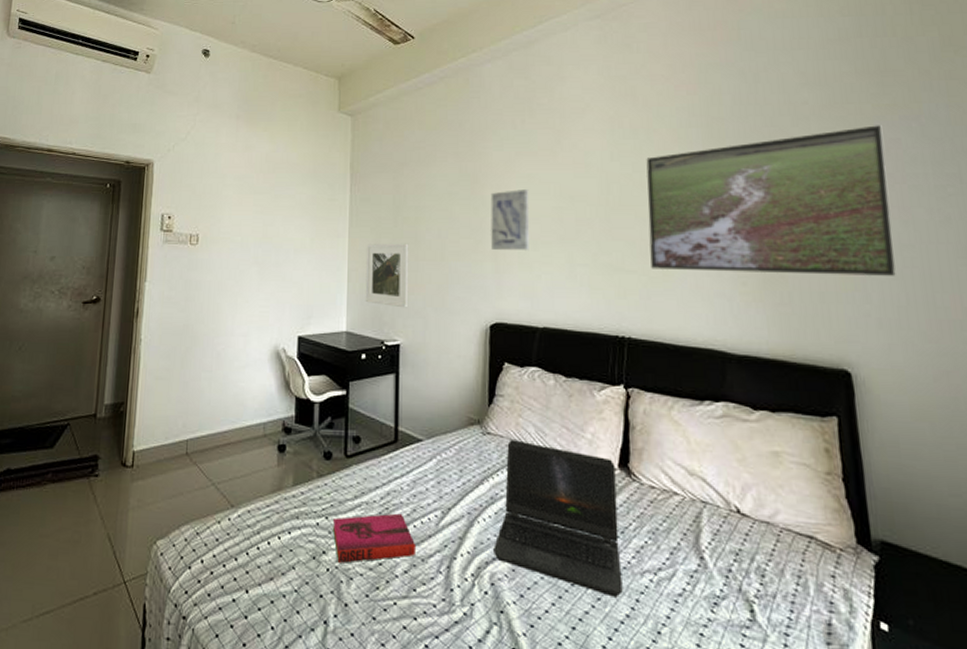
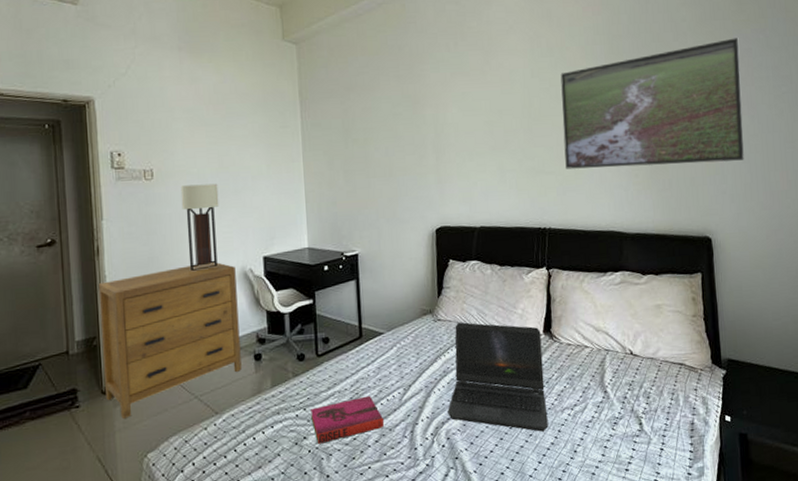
dresser: none [124,337,268,496] -> present [98,262,242,419]
table lamp: none [222,253,260,344] -> present [180,183,219,271]
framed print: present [365,243,409,308] -> none [320,162,364,222]
wall art: present [490,190,530,250] -> none [430,107,466,163]

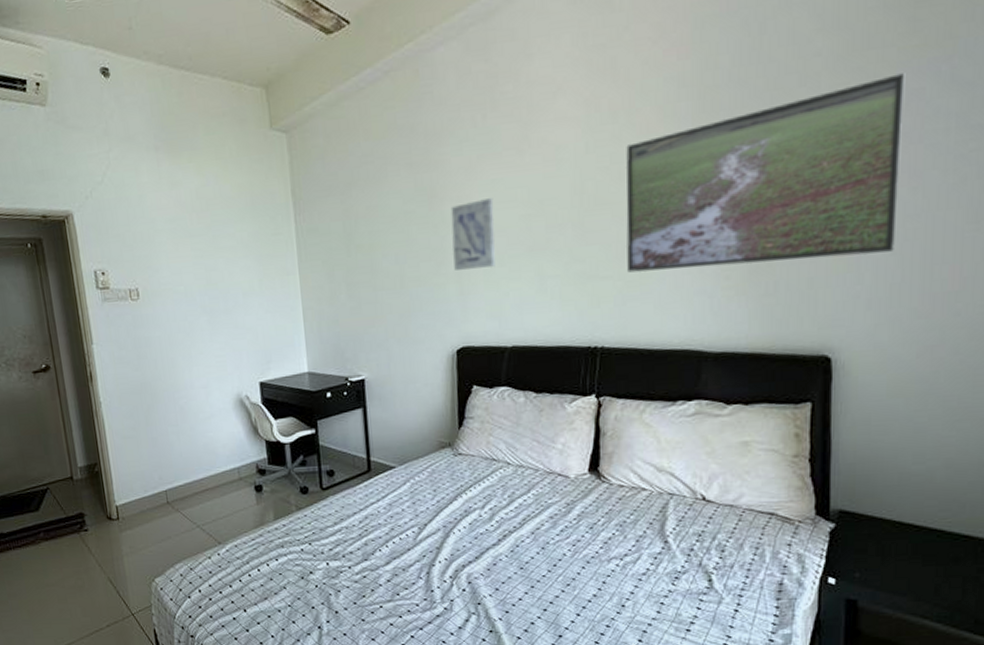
dresser: present [98,262,242,419] -> none [94,388,243,544]
table lamp: present [180,183,219,271] -> none [168,302,212,397]
hardback book: present [311,395,384,444] -> none [316,533,396,580]
wall art: none [430,107,466,163] -> present [450,198,495,270]
laptop computer: present [448,322,548,432] -> none [469,457,591,582]

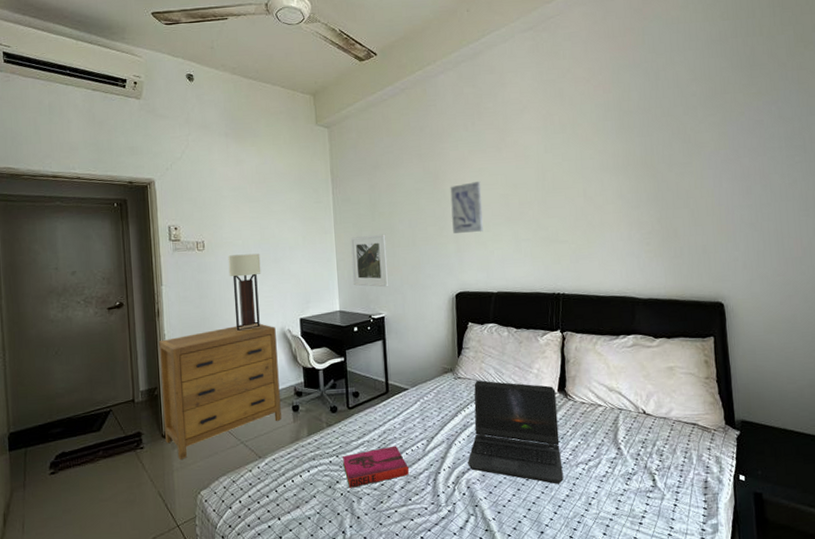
dresser: none [94,388,243,544] -> present [158,323,282,460]
table lamp: none [168,302,212,397] -> present [228,253,261,331]
hardback book: none [316,533,396,580] -> present [343,445,409,488]
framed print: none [319,273,370,343] -> present [350,234,389,288]
laptop computer: none [469,457,591,582] -> present [468,380,564,484]
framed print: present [626,73,906,273] -> none [573,110,757,238]

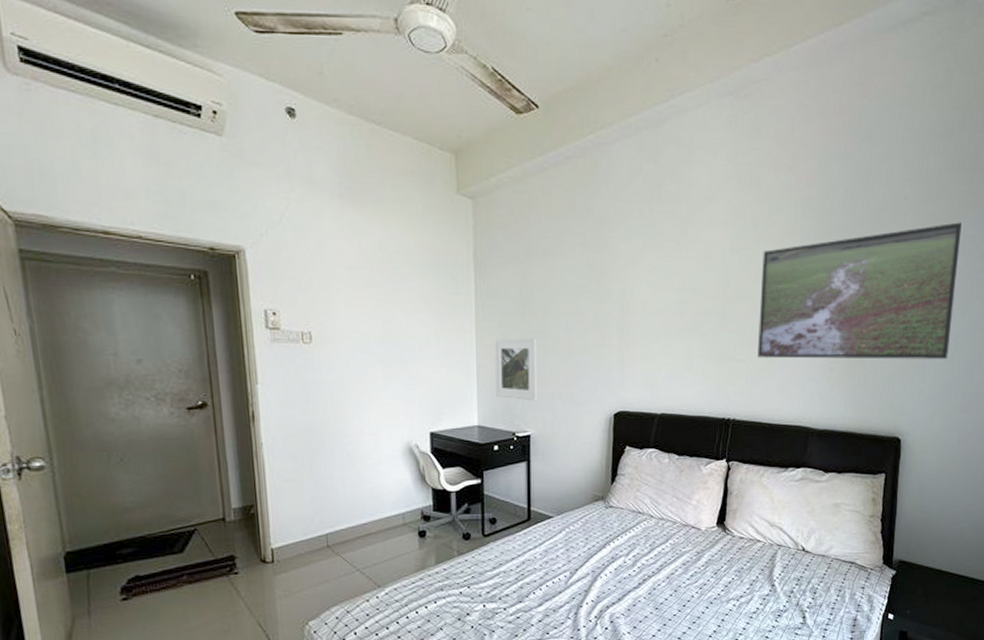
dresser: present [158,323,282,460] -> none [254,435,405,587]
table lamp: present [228,253,261,331] -> none [341,351,384,443]
hardback book: present [343,445,409,488] -> none [475,577,548,621]
wall art: present [450,181,483,233] -> none [617,282,654,343]
laptop computer: present [468,380,564,484] -> none [613,510,714,620]
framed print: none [573,110,757,238] -> present [758,222,963,359]

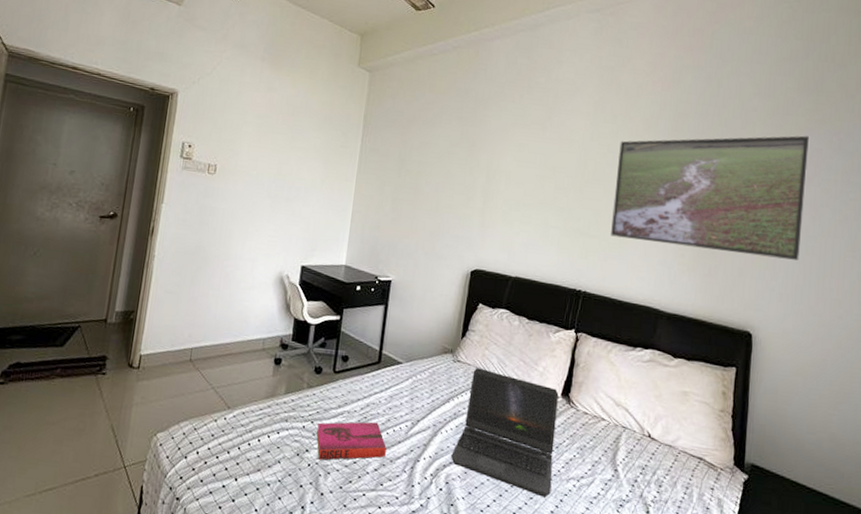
hardback book: none [475,577,548,621] -> present [316,421,387,460]
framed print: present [494,338,538,401] -> none [365,190,409,250]
laptop computer: none [613,510,714,620] -> present [451,368,559,498]

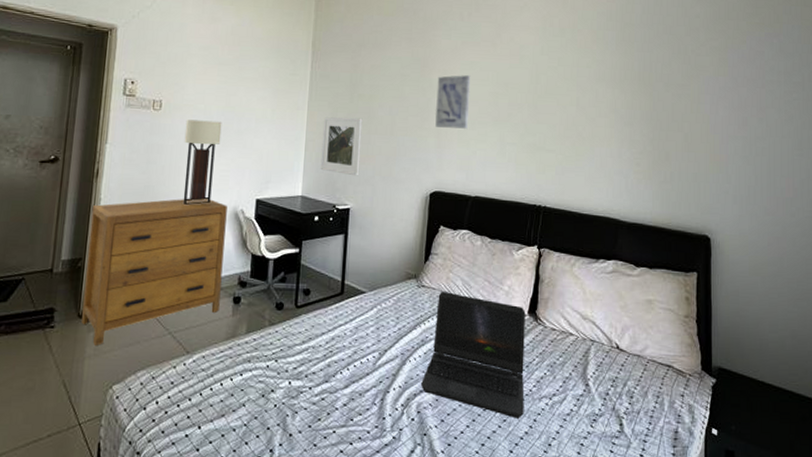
dresser: none [131,260,274,395] -> present [81,198,227,345]
table lamp: none [231,184,273,267] -> present [183,119,222,205]
hardback book: present [316,421,387,460] -> none [281,355,355,399]
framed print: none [365,190,409,250] -> present [320,117,363,176]
wall art: none [480,156,519,210] -> present [435,75,471,129]
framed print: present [611,135,810,261] -> none [567,39,752,162]

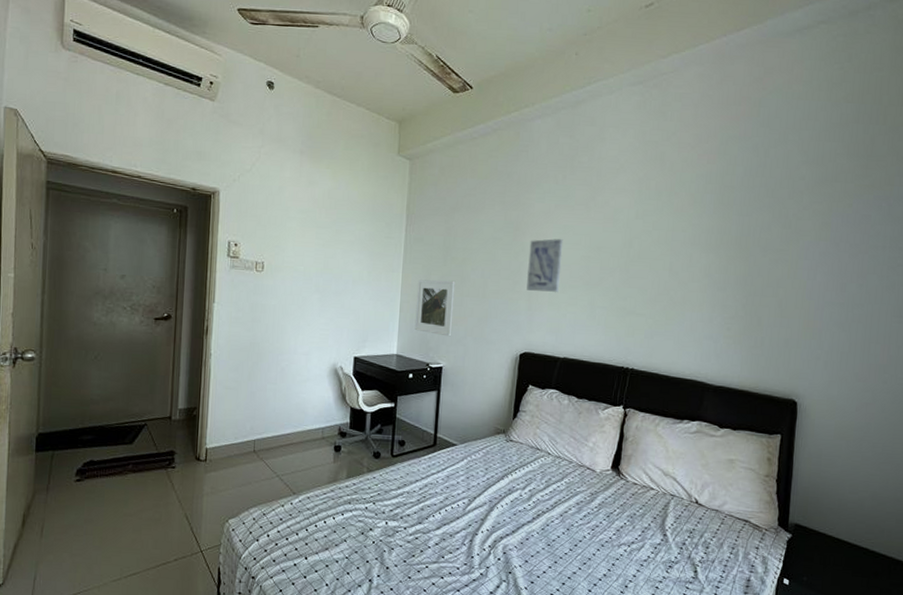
dresser: present [81,198,227,345] -> none [198,355,327,485]
table lamp: present [183,119,222,205] -> none [285,280,321,361]
laptop computer: present [421,292,525,419] -> none [507,446,609,562]

